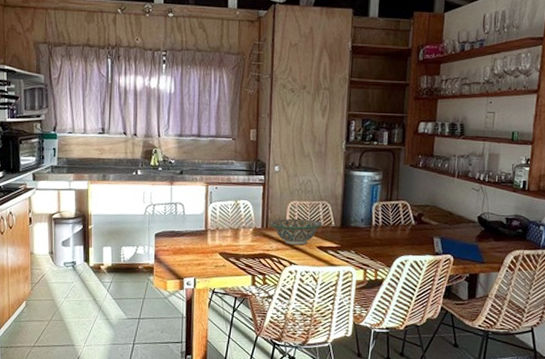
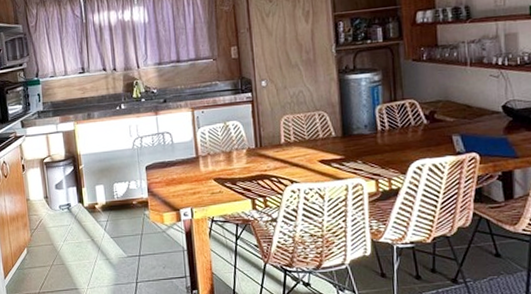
decorative bowl: present [270,218,322,245] -> none [264,132,321,162]

